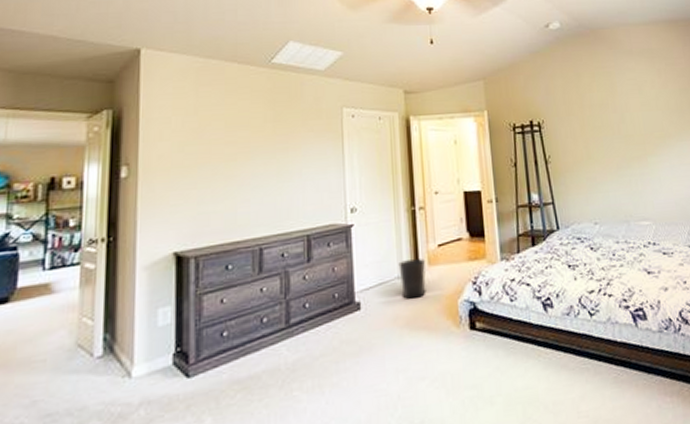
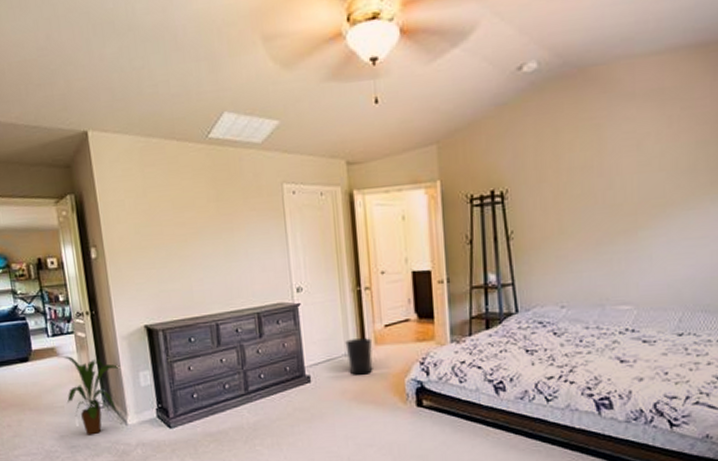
house plant: none [51,293,133,397] -> present [57,356,119,435]

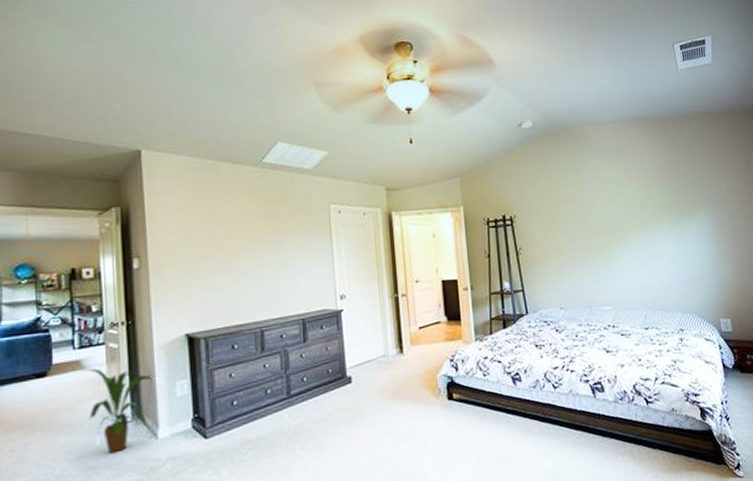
waste bin: present [345,338,373,375] -> none [384,339,409,374]

